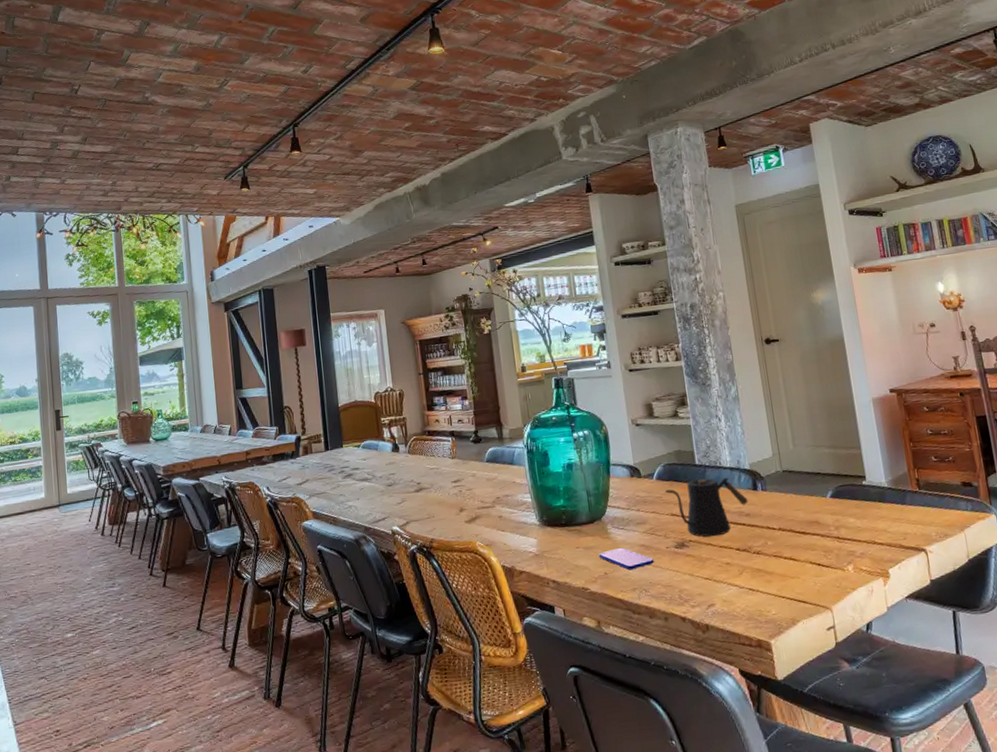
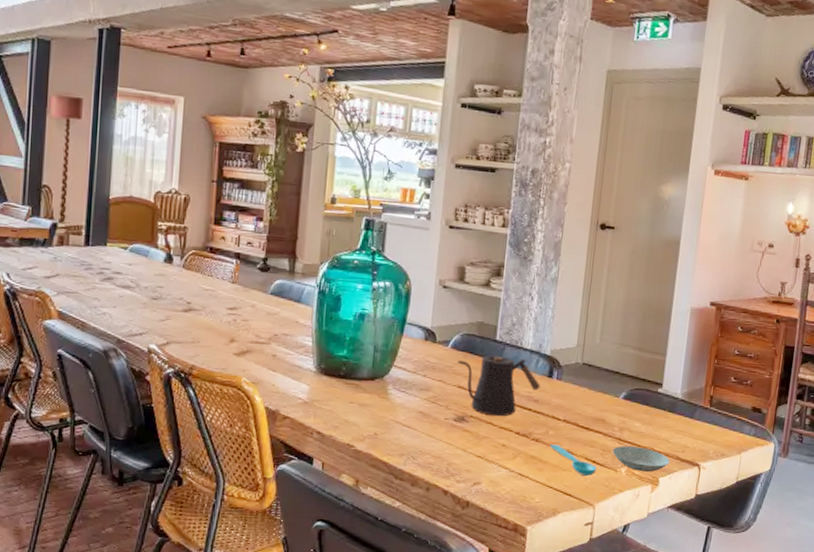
smartphone: present [598,547,654,570] -> none [372,410,429,435]
spoon: none [772,553,824,580] -> present [550,444,596,476]
saucer: none [834,541,895,566] -> present [612,446,671,472]

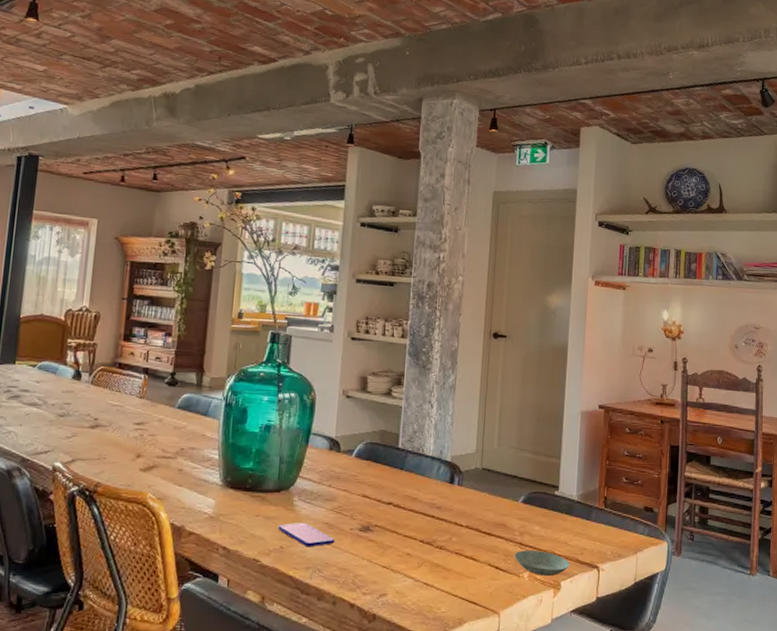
smartphone: none [372,410,429,435] -> present [278,522,335,548]
kettle: present [457,355,540,417] -> none [361,463,442,525]
spoon: present [550,444,596,476] -> none [454,551,500,582]

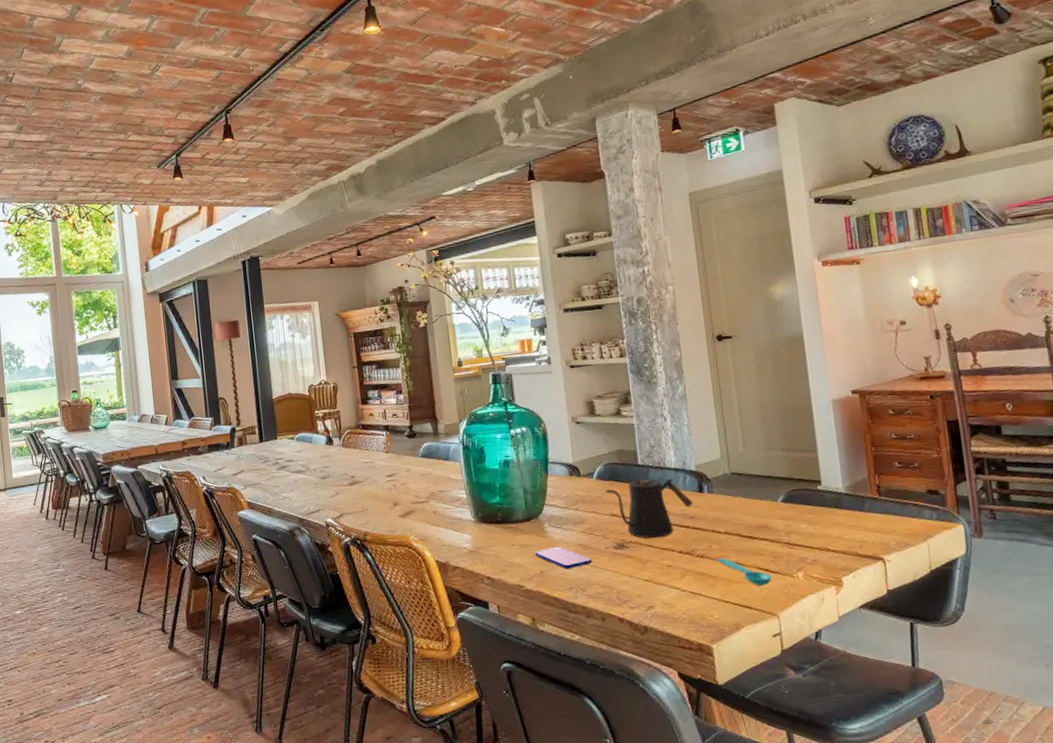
kettle: none [361,463,442,525] -> present [605,478,693,539]
spoon: none [454,551,500,582] -> present [717,558,771,585]
saucer: present [514,550,571,576] -> none [783,548,850,573]

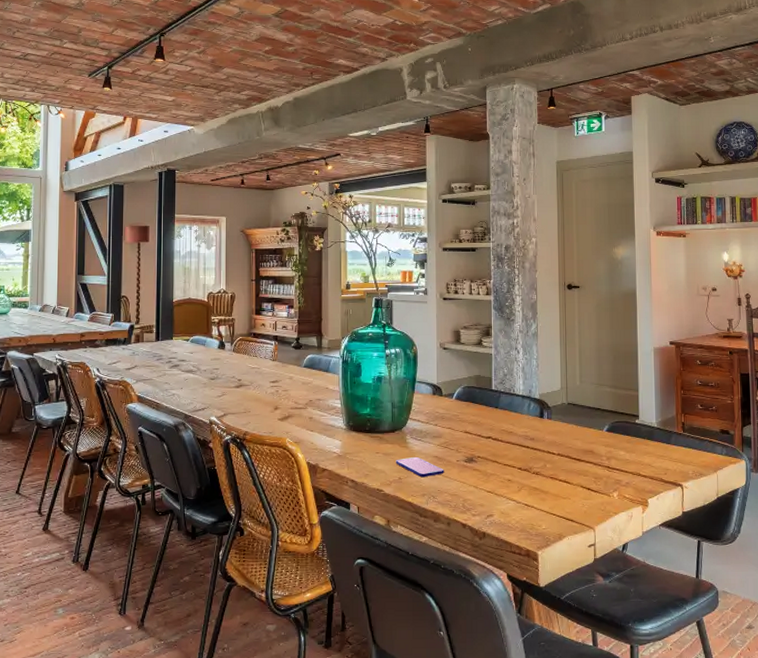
kettle: present [605,478,693,539] -> none [461,403,534,455]
spoon: present [717,558,771,585] -> none [549,476,592,502]

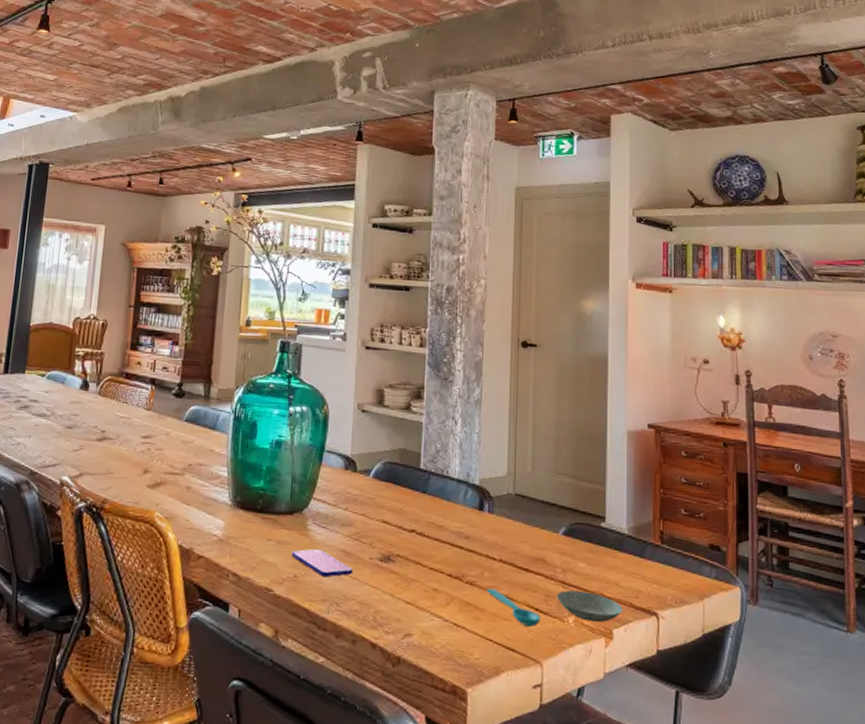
spoon: none [549,476,592,502] -> present [487,588,540,626]
saucer: none [603,473,656,494] -> present [556,590,624,622]

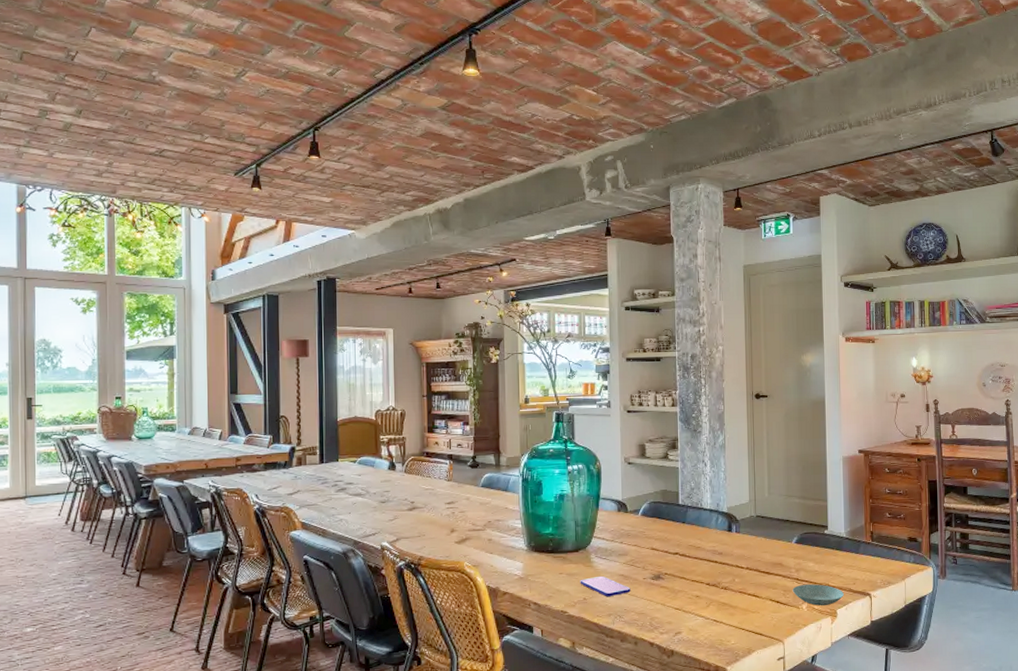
spoon: present [487,588,540,626] -> none [738,590,781,615]

